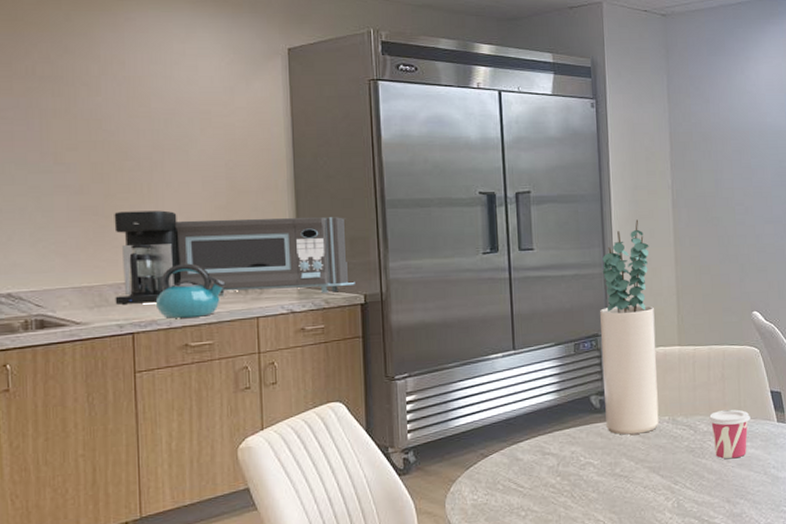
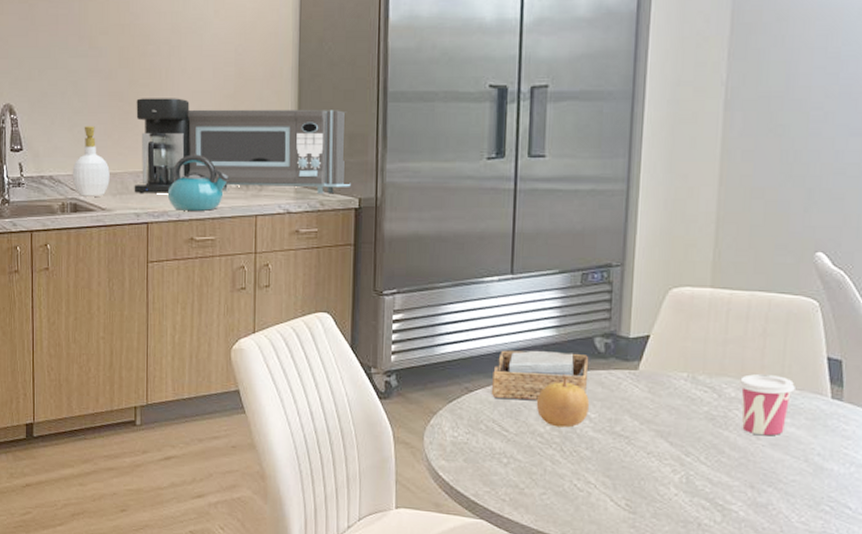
soap bottle: none [36,241,86,312] -> present [72,126,111,197]
napkin holder: none [504,411,589,459] -> present [491,350,589,400]
fruit: none [546,431,593,477] -> present [536,375,590,428]
vase: present [599,219,659,435] -> none [610,124,688,390]

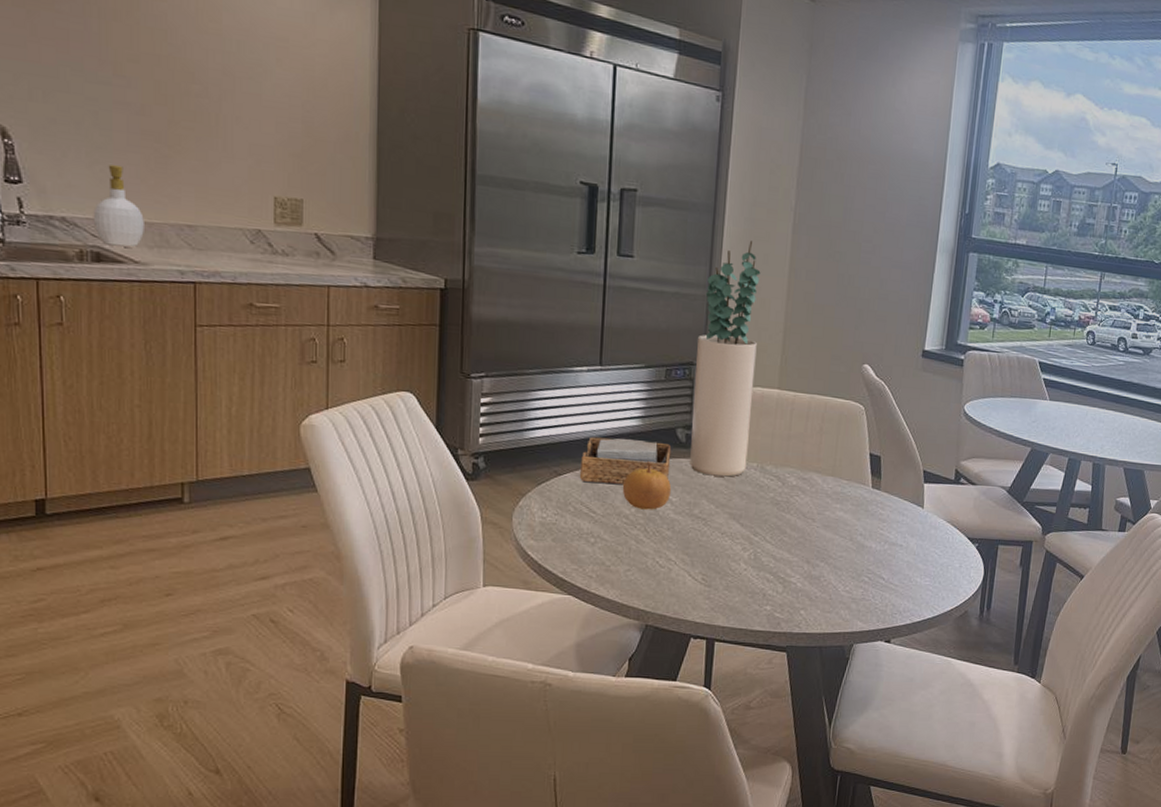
coffee maker: present [134,98,191,194] -> none [176,142,248,252]
kettle: present [167,154,229,211] -> none [219,212,296,276]
microwave: present [187,109,351,194] -> none [243,163,436,271]
vase: none [610,124,688,390] -> present [690,240,761,477]
cup: present [738,374,795,436] -> none [799,466,844,519]

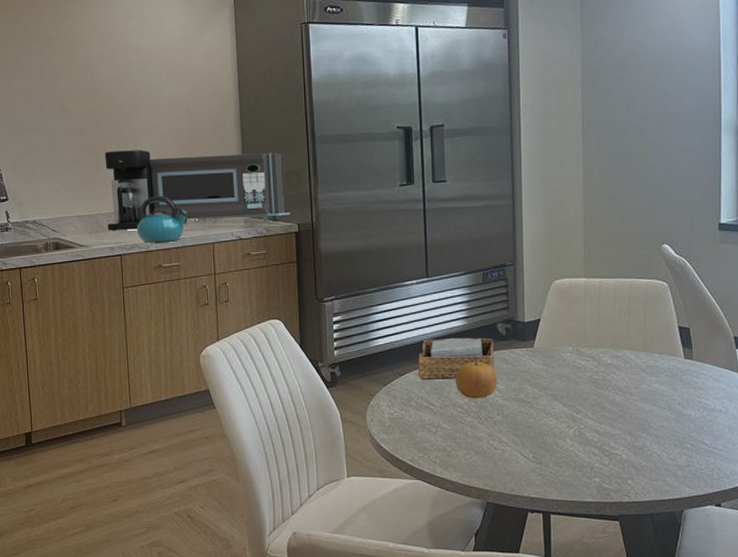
soap bottle: present [93,165,146,248] -> none [52,177,87,236]
coffee maker: none [176,142,248,252] -> present [105,149,154,231]
kettle: none [219,212,296,276] -> present [136,195,189,243]
microwave: none [243,163,436,271] -> present [149,153,290,225]
vase: present [690,240,761,477] -> none [507,150,563,363]

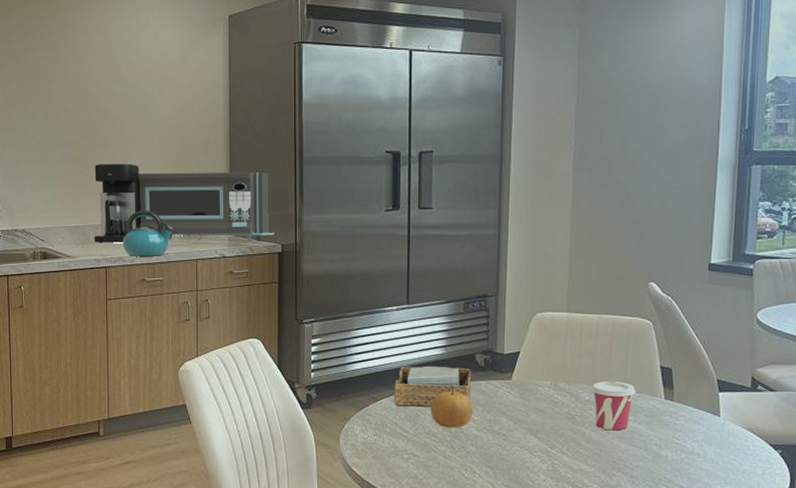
cup: none [612,344,656,393] -> present [591,381,636,431]

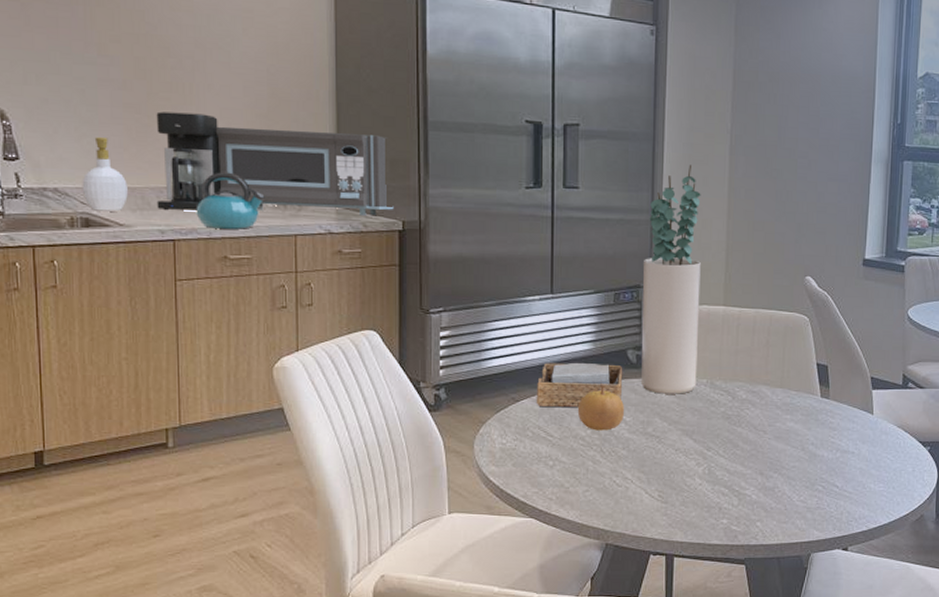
soap bottle: none [41,187,74,246] -> present [82,137,129,212]
vase: none [489,181,546,395] -> present [641,164,701,394]
cup: present [591,381,636,431] -> none [748,379,793,431]

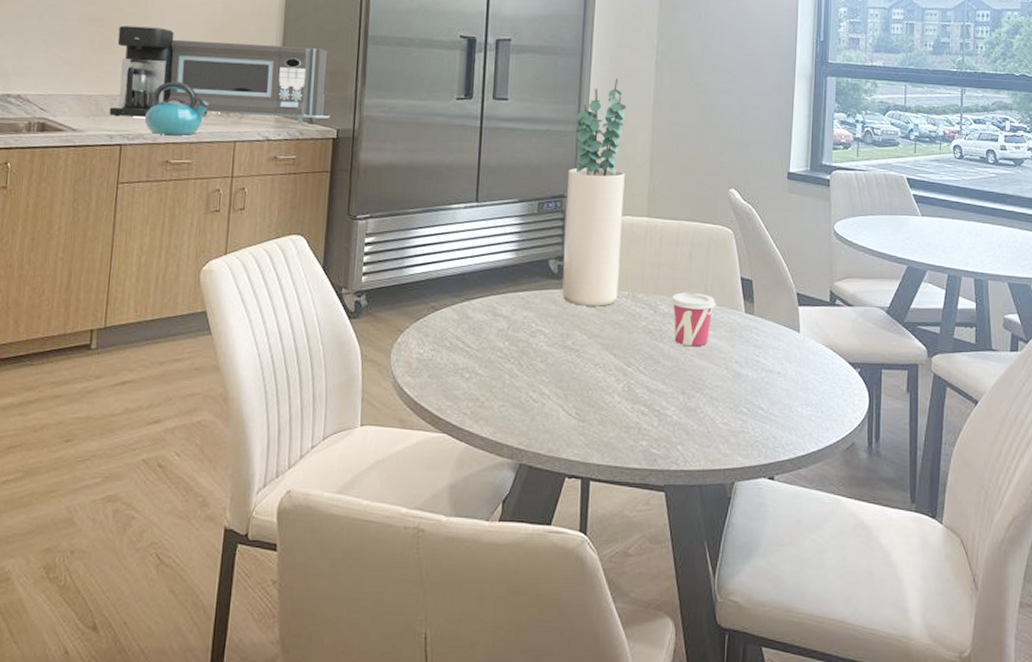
soap bottle: present [82,137,129,212] -> none [42,48,85,117]
napkin holder: present [536,362,623,408] -> none [455,271,544,318]
fruit: present [577,384,625,431] -> none [496,294,545,343]
cup: none [748,379,793,431] -> present [670,292,716,347]

